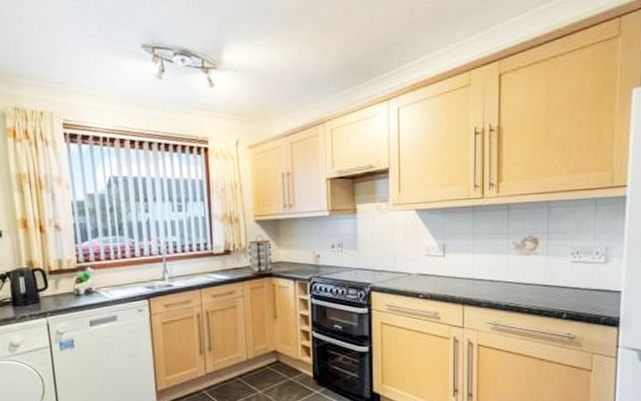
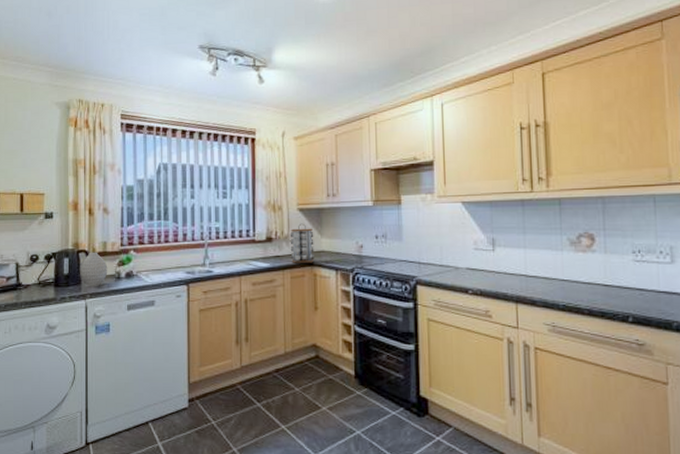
vase: none [36,270,67,305] -> present [79,252,108,287]

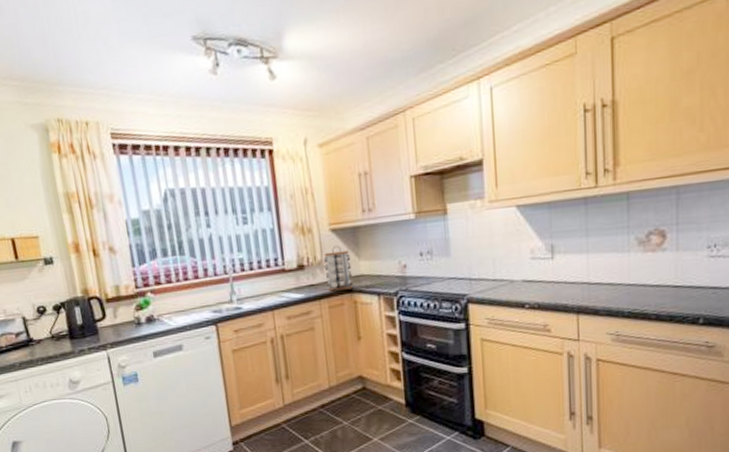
vase: present [79,252,108,287] -> none [93,297,126,337]

